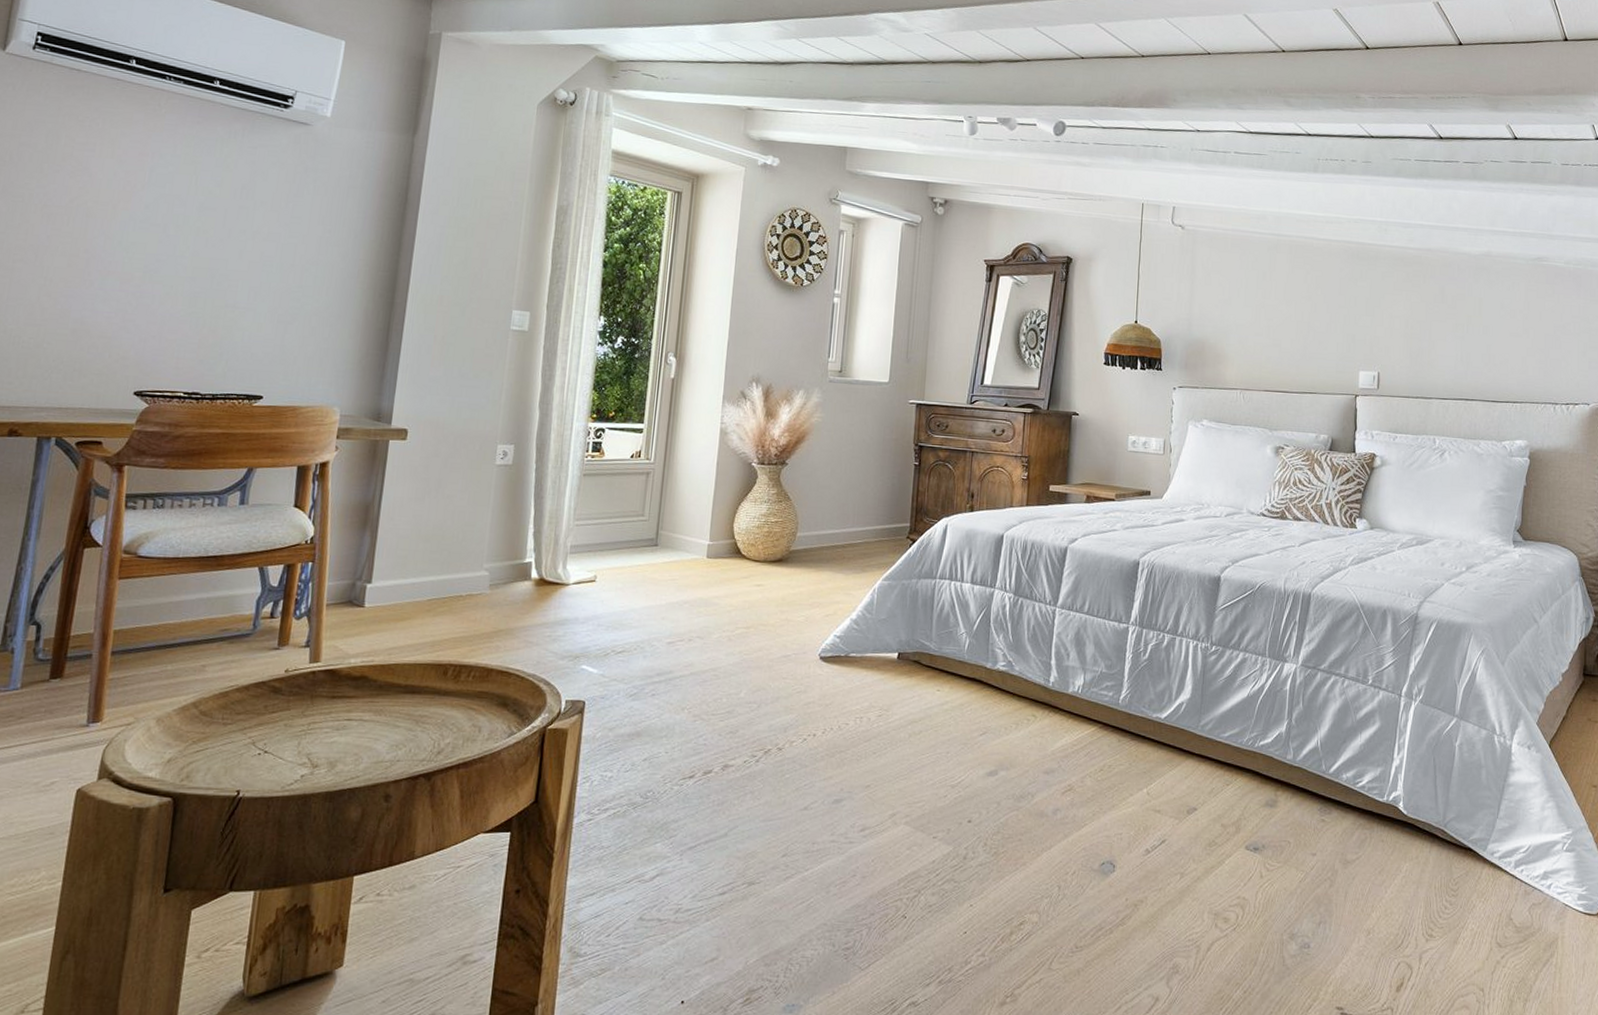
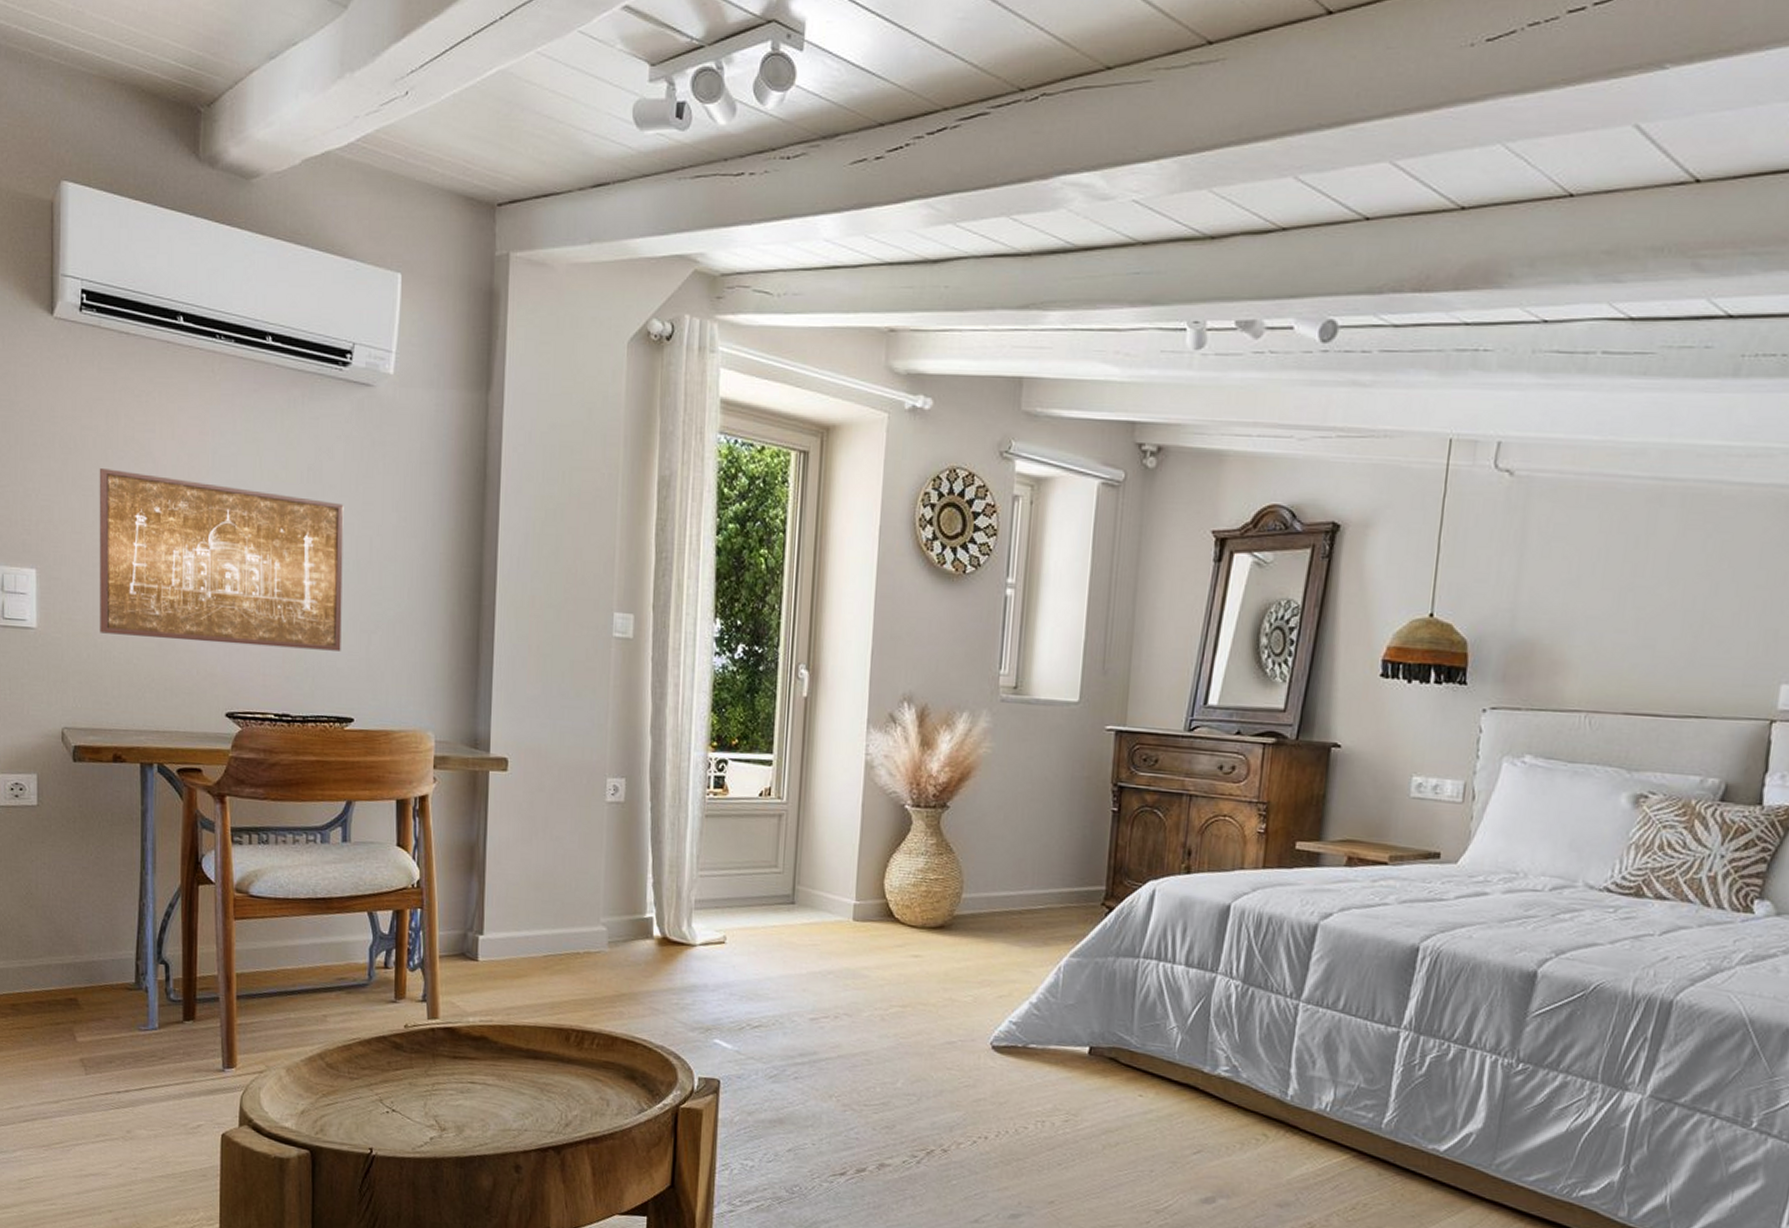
wall art: none [11,179,273,339] -> present [99,469,344,651]

